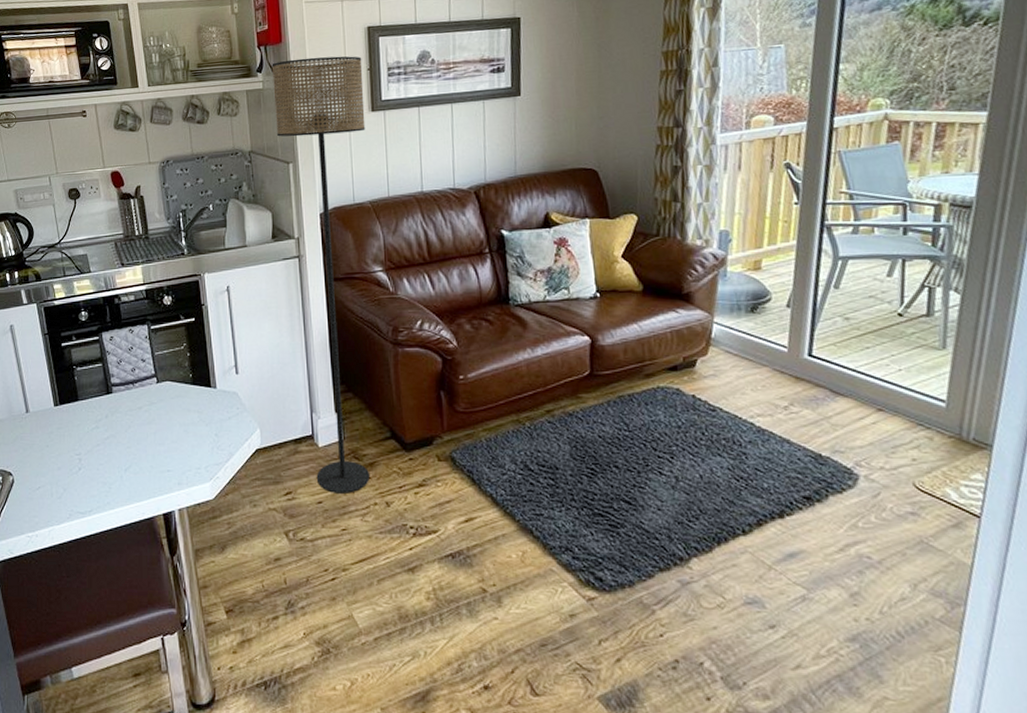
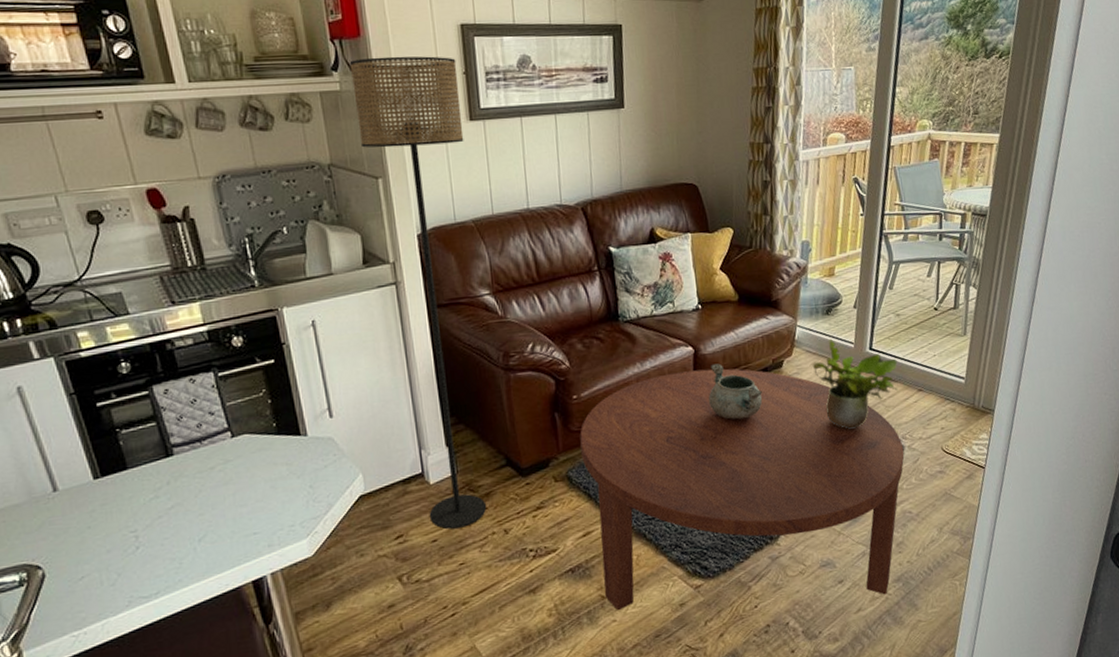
coffee table: none [465,361,860,655] -> present [579,368,905,611]
decorative bowl: none [607,356,671,420] -> present [709,363,762,420]
potted plant: none [733,339,848,446] -> present [812,338,898,429]

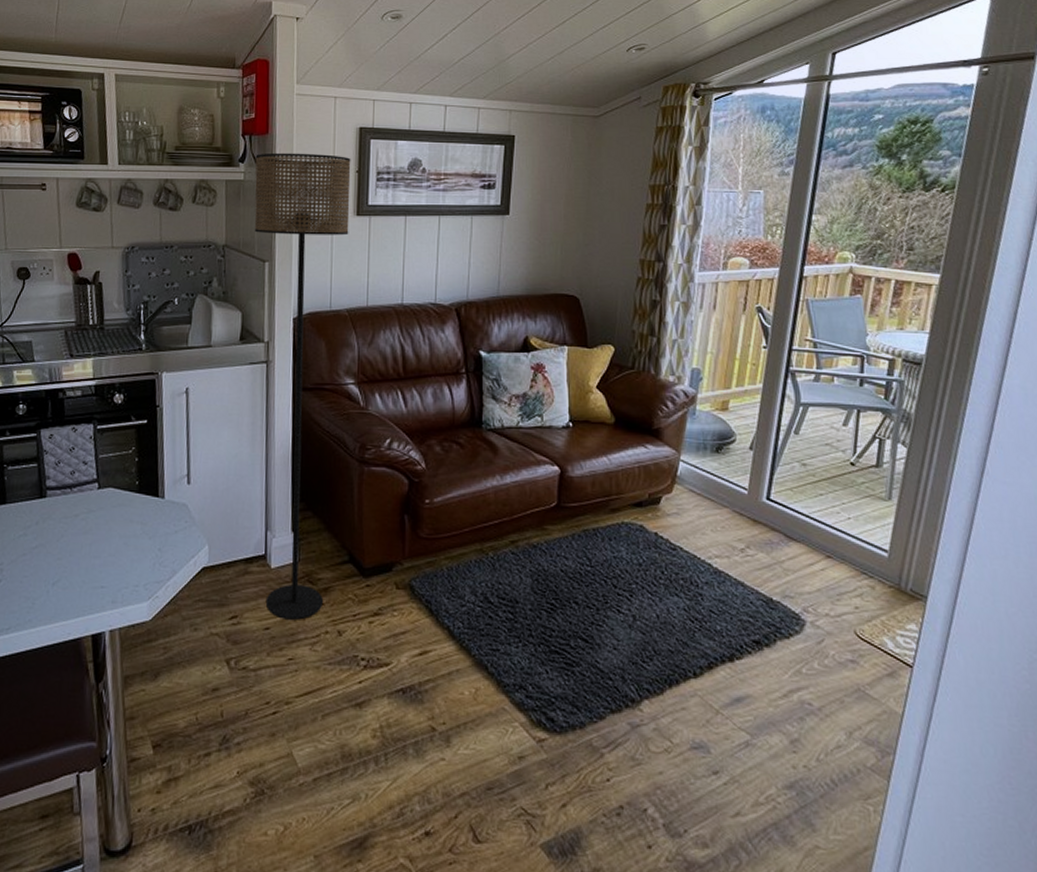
coffee table: present [579,368,905,611] -> none [426,491,806,802]
decorative bowl: present [709,363,762,420] -> none [572,489,634,556]
potted plant: present [812,338,898,429] -> none [695,480,801,589]

